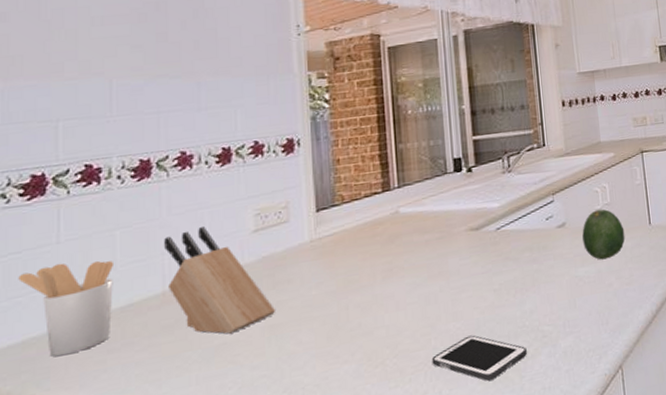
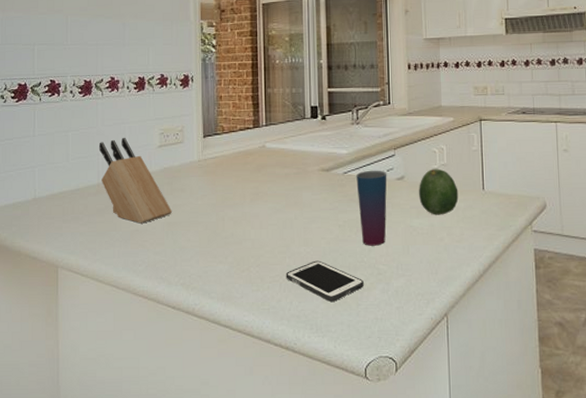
utensil holder: present [18,261,115,358] -> none [11,151,68,219]
cup: none [511,220,549,308] -> present [356,170,387,246]

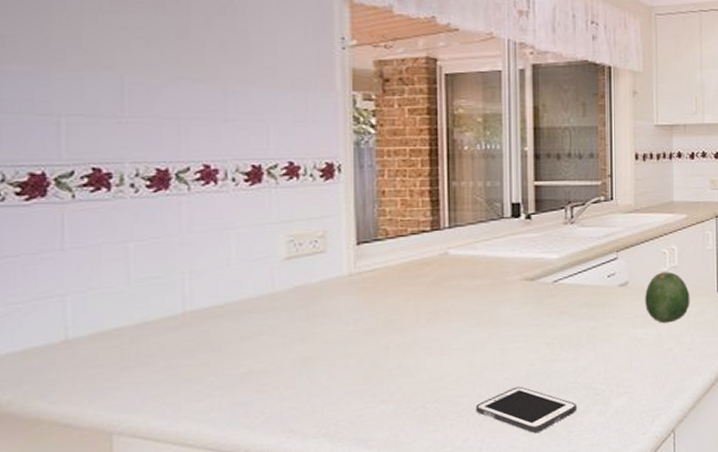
knife block: present [99,137,173,224] -> none [185,247,309,363]
cup: present [356,170,387,246] -> none [569,276,608,364]

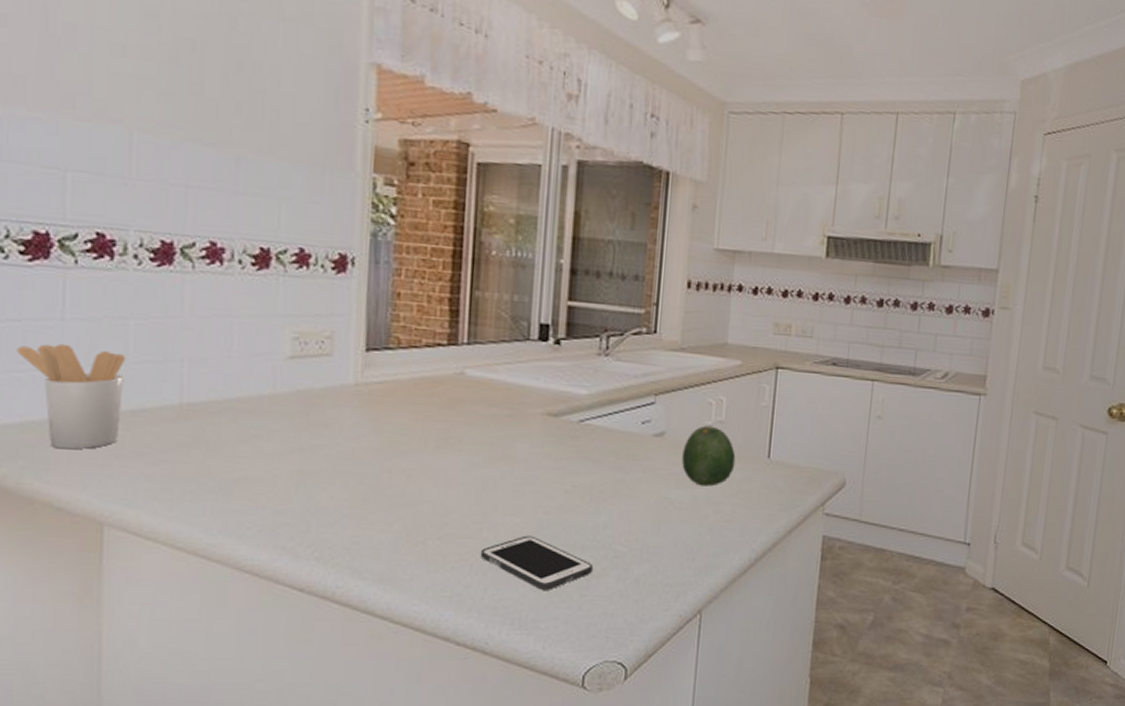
utensil holder: none [17,272,128,370] -> present [17,343,126,450]

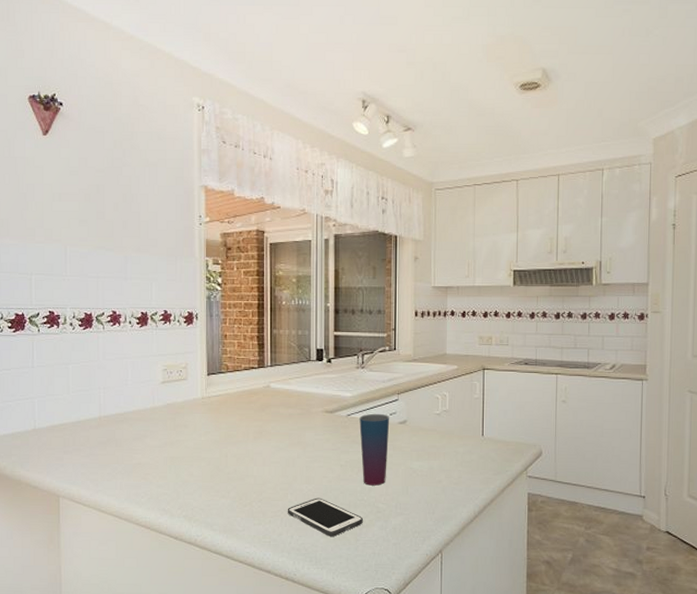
utensil holder: present [17,343,126,450] -> none [9,382,68,449]
cup: none [596,420,642,521] -> present [359,413,390,486]
fruit: present [682,425,736,487] -> none [420,414,459,459]

